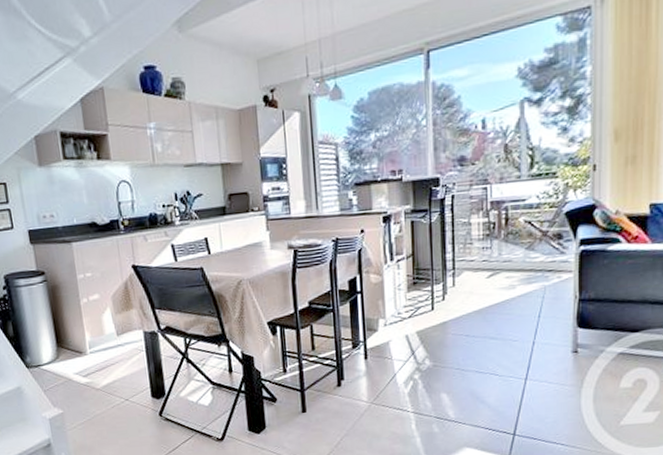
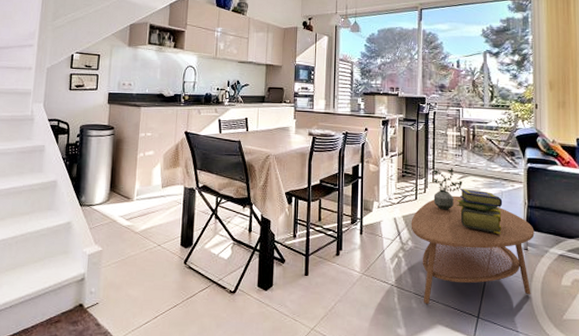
coffee table: none [427,298,587,428] -> present [411,195,535,305]
potted plant: none [453,265,492,319] -> present [432,168,462,210]
stack of books: none [485,288,546,339] -> present [457,189,503,234]

